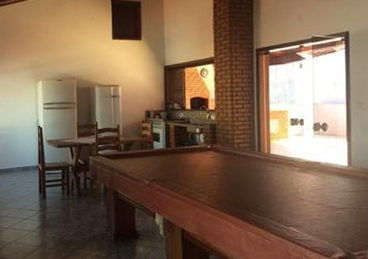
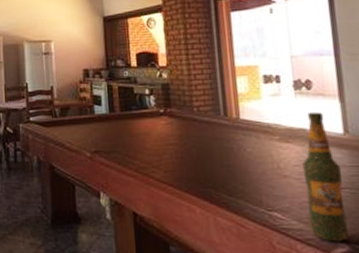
beer bottle: none [315,148,344,249] -> present [302,111,348,242]

